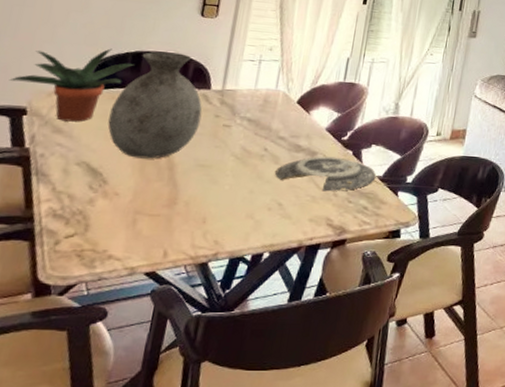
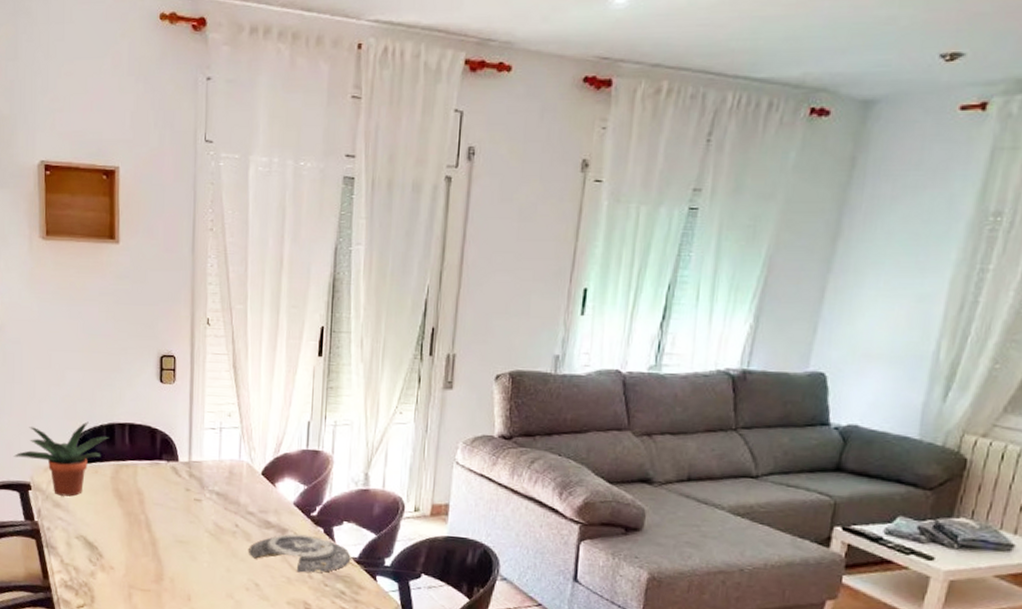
vase: present [108,51,203,159] -> none [95,423,174,534]

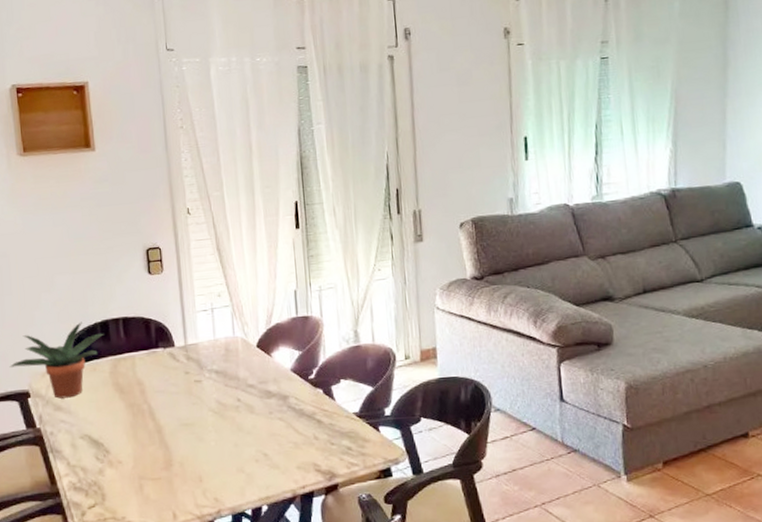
plate: present [249,533,351,573] -> none [253,397,353,436]

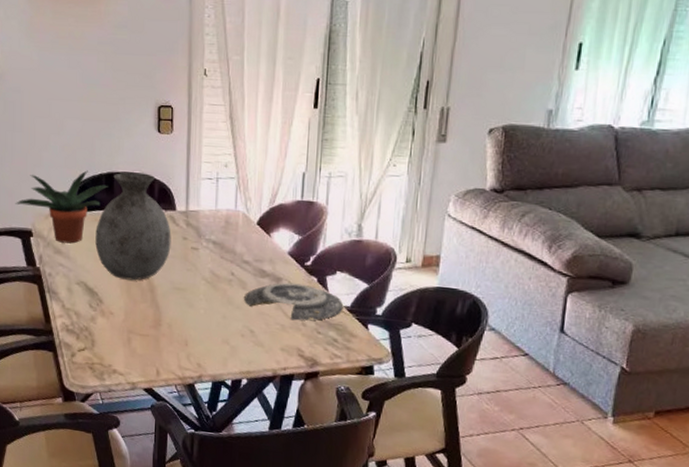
vase: none [95,315,174,425] -> present [95,172,172,281]
plate: none [253,397,353,436] -> present [244,282,344,321]

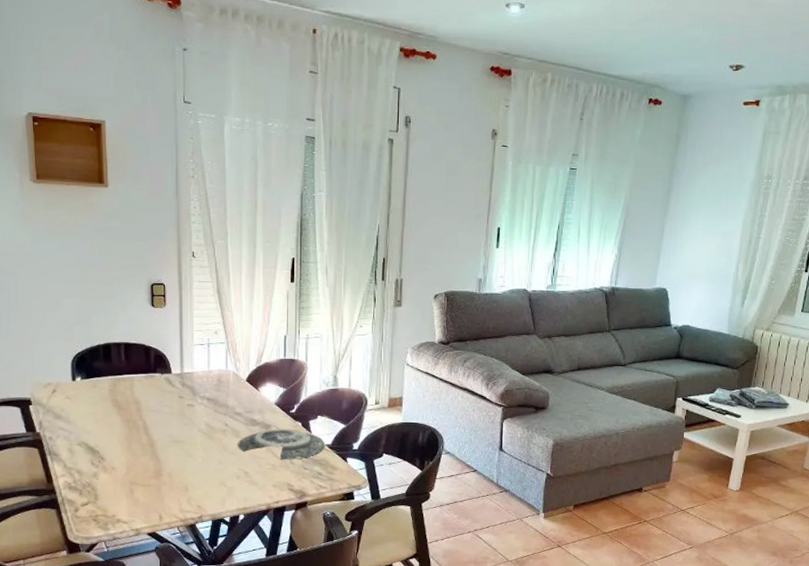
potted plant: present [15,170,109,244] -> none [12,342,107,409]
vase: present [95,172,172,281] -> none [95,342,168,438]

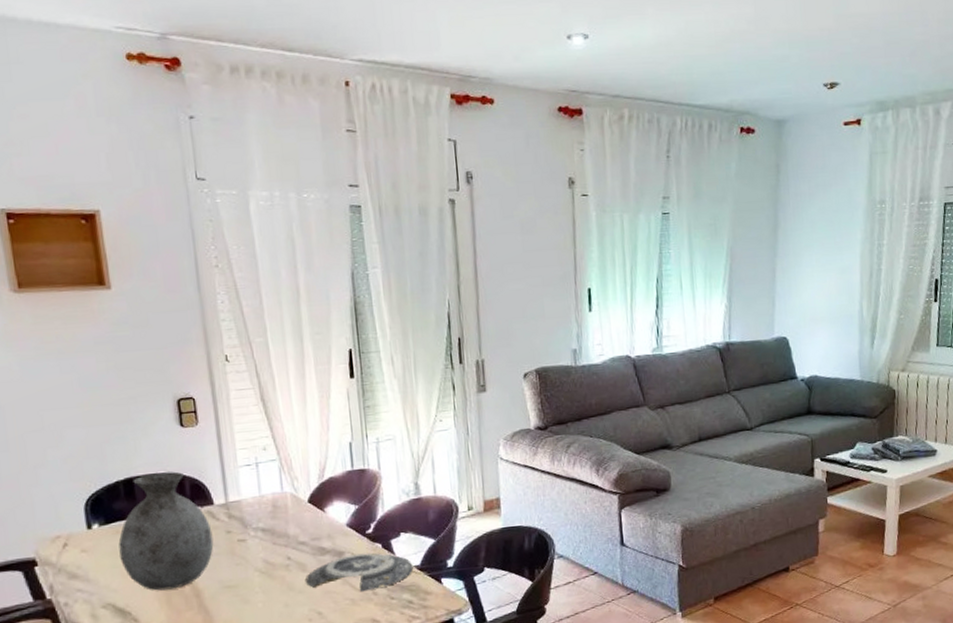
vase: none [95,342,168,438] -> present [118,471,214,591]

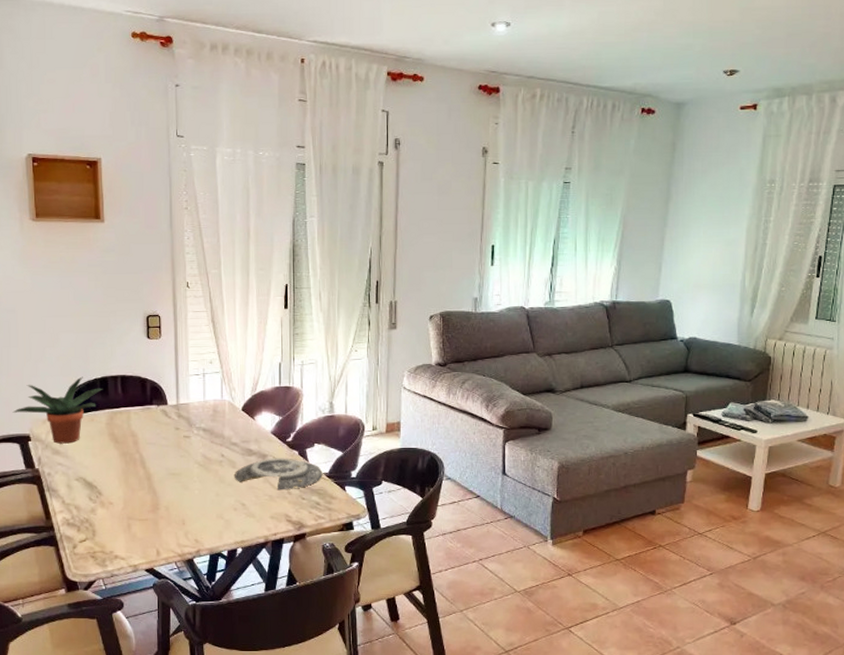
potted plant: none [9,480,130,566] -> present [12,376,104,444]
vase: present [118,471,214,591] -> none [92,375,165,471]

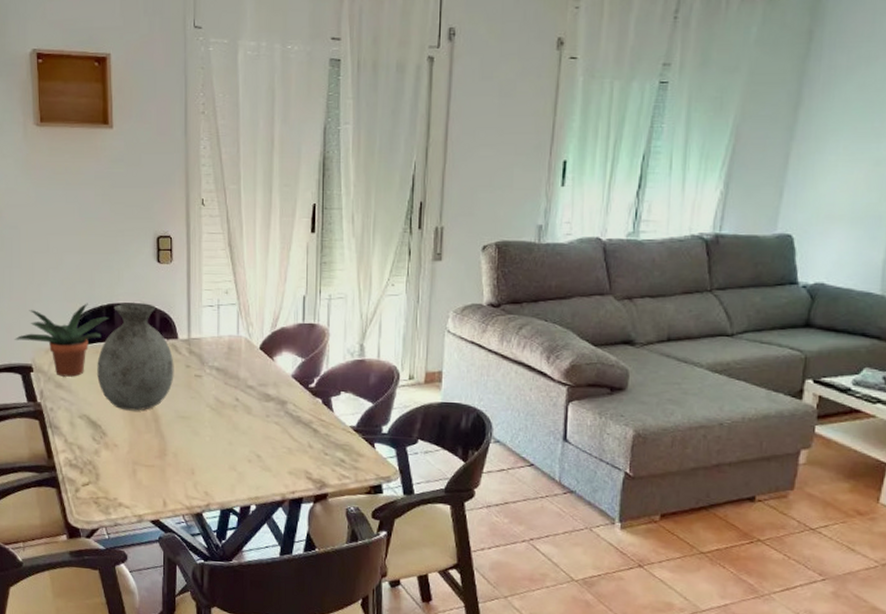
vase: none [92,375,165,471] -> present [97,303,174,411]
plate: present [235,458,323,490] -> none [250,405,349,443]

